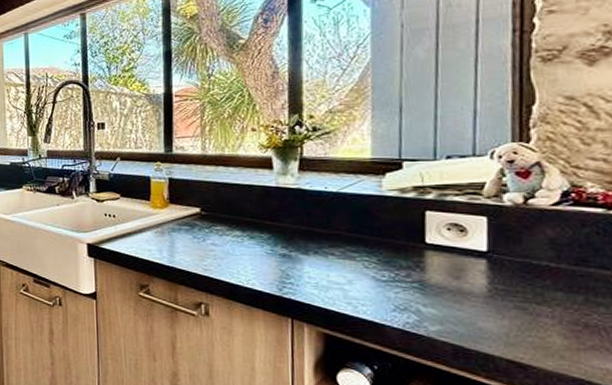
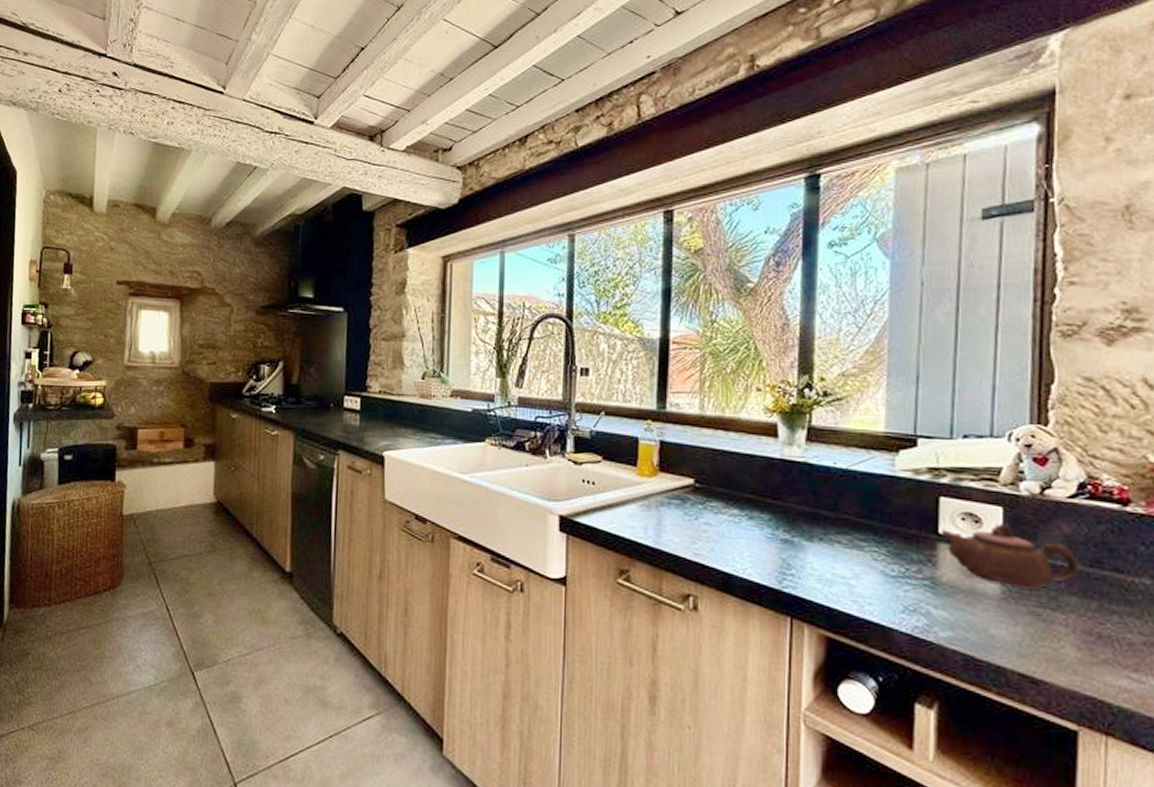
teapot: none [427,230,564,287] -> present [940,523,1078,590]

